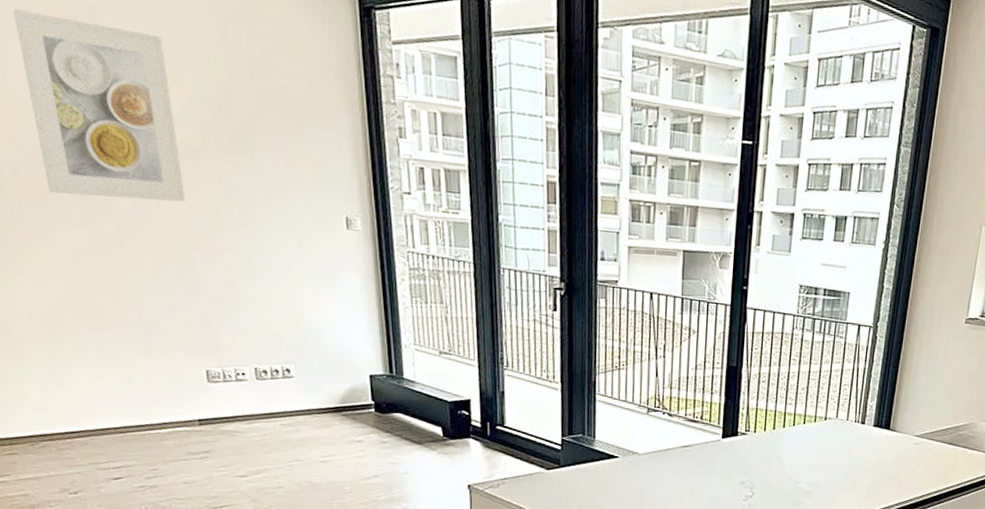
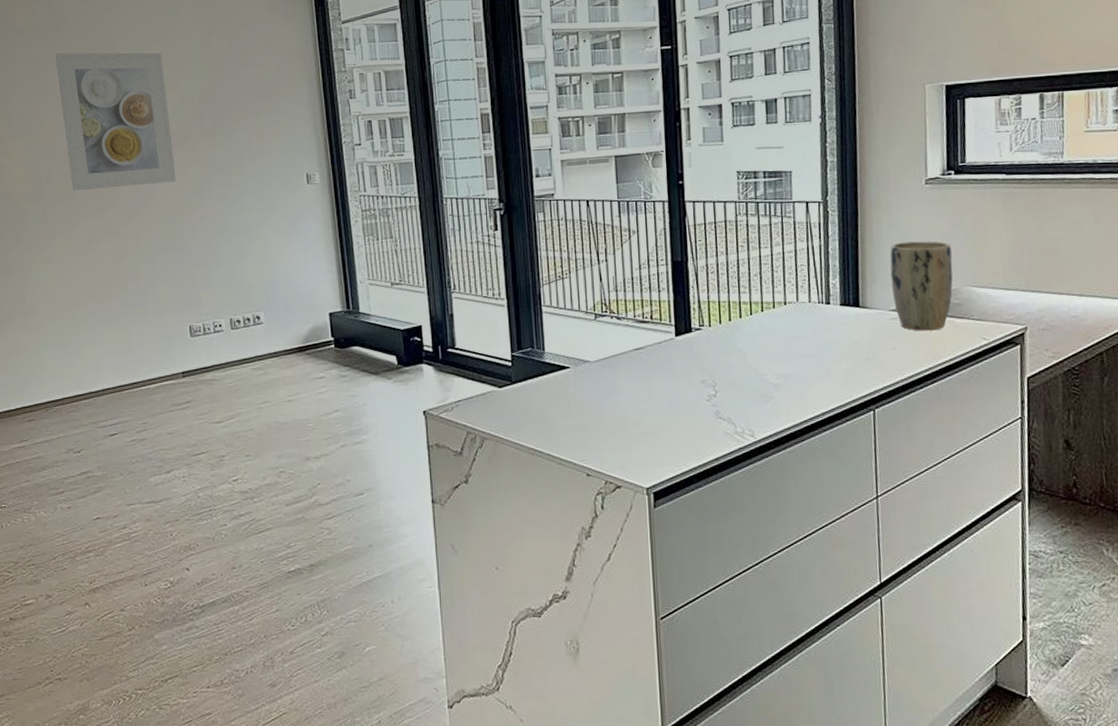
plant pot: none [919,374,976,458] -> present [890,241,953,331]

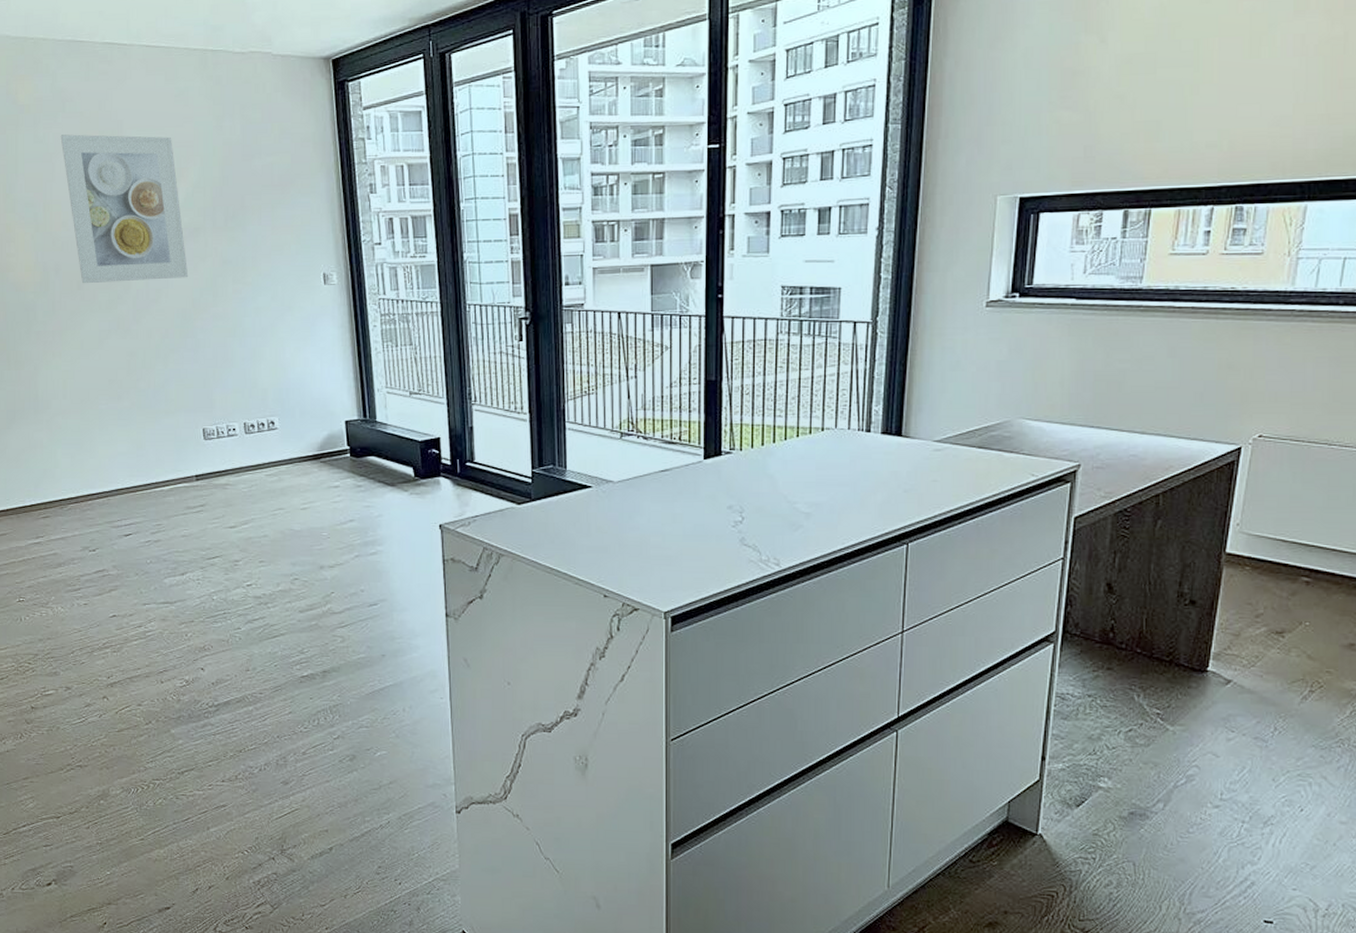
plant pot: present [890,241,953,331] -> none [938,368,1007,464]

